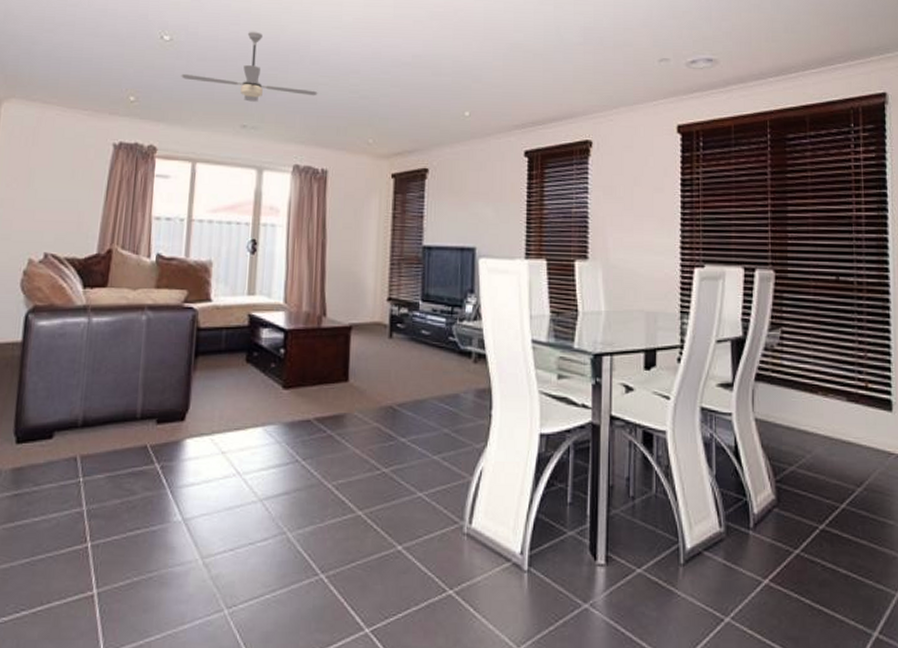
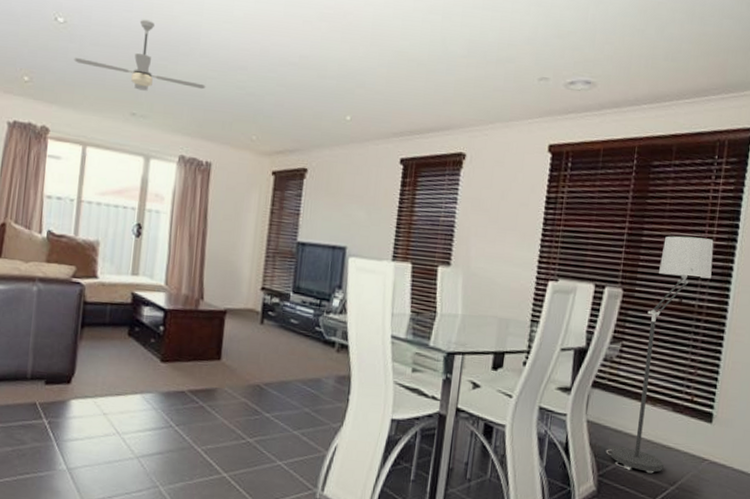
floor lamp: none [780,209,866,474] -> present [605,236,714,474]

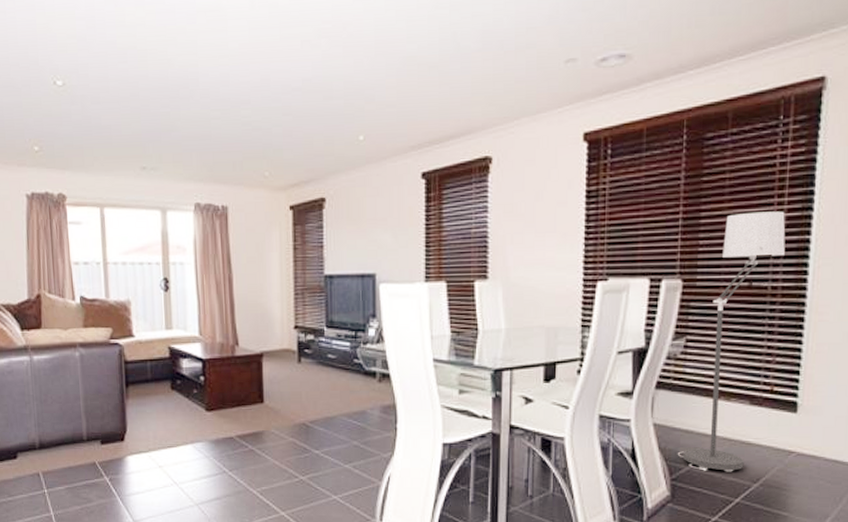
ceiling fan: present [74,19,206,91] -> none [78,68,211,143]

